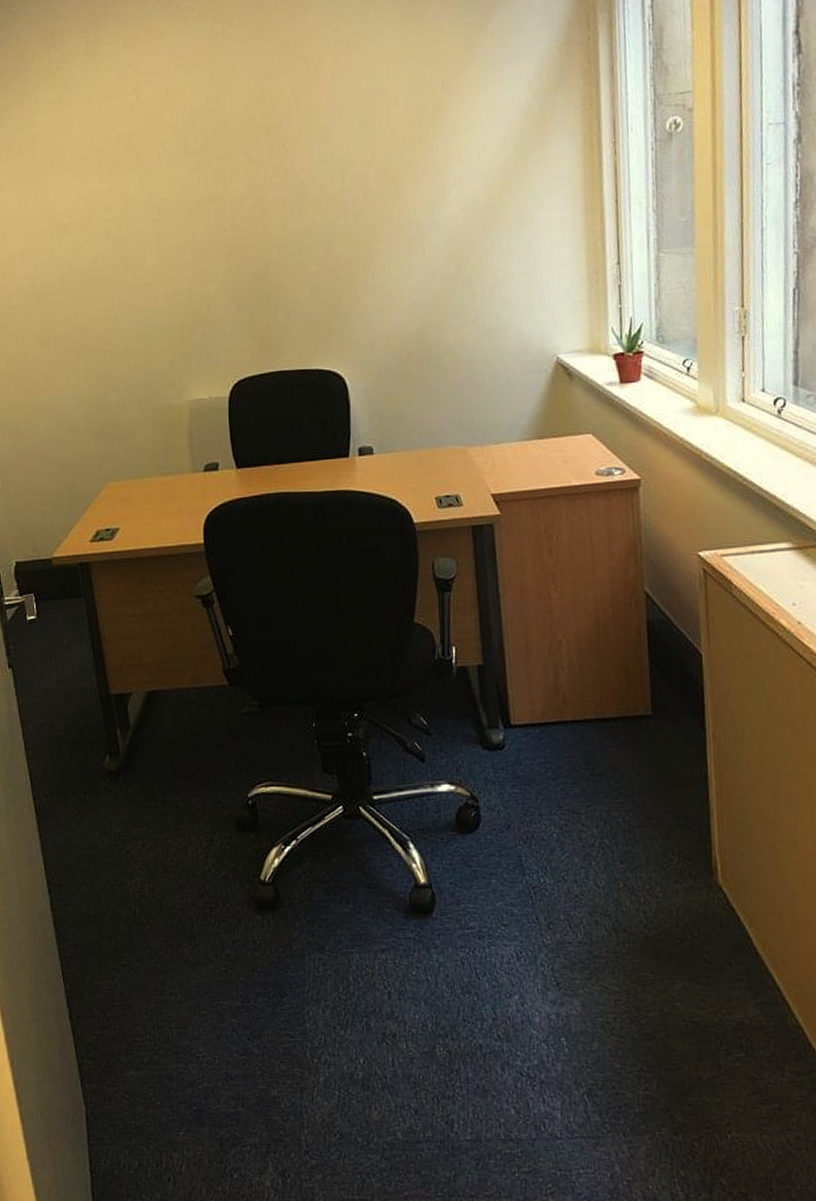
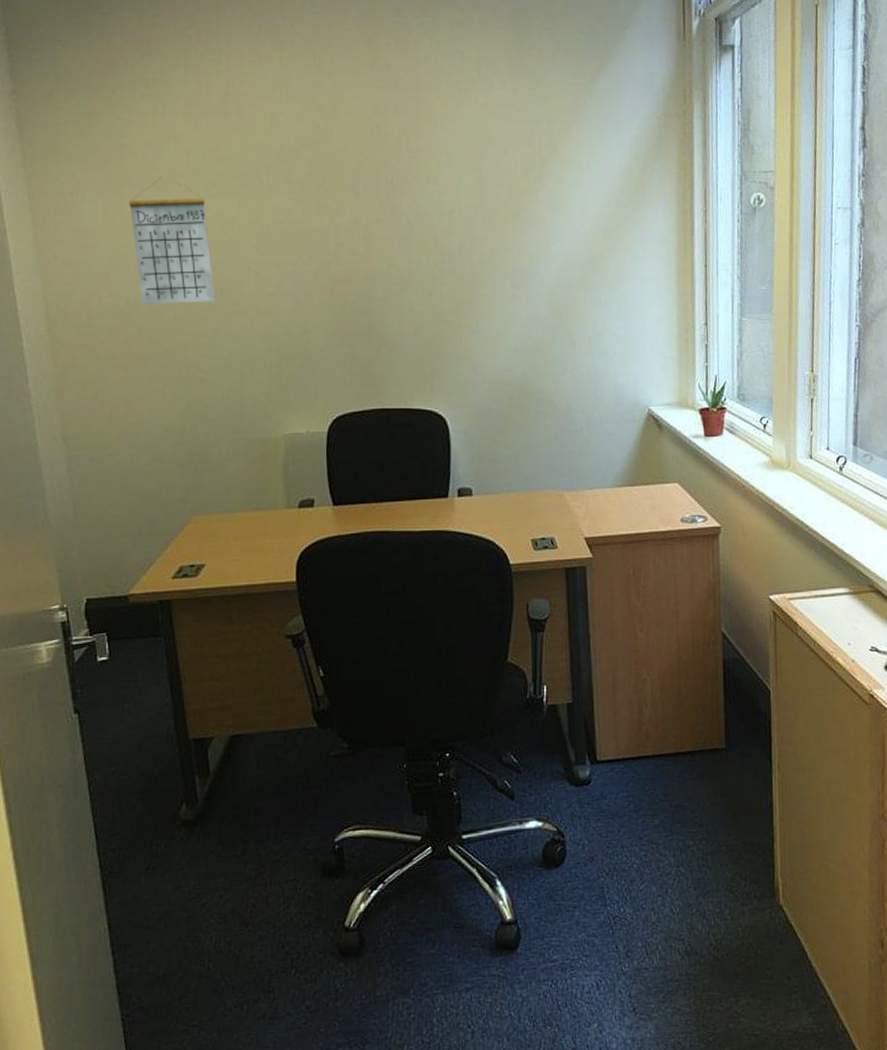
calendar: none [41,160,120,284] -> present [129,176,215,305]

